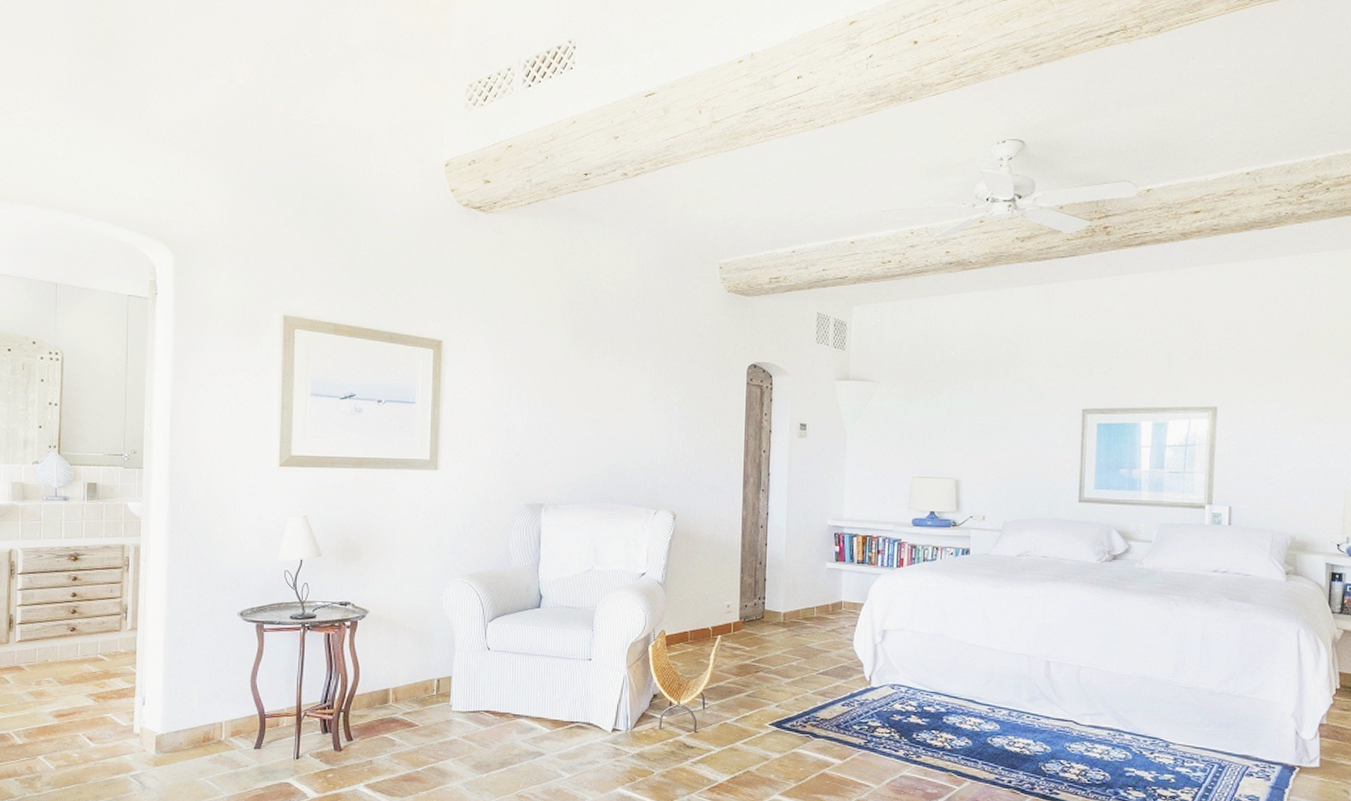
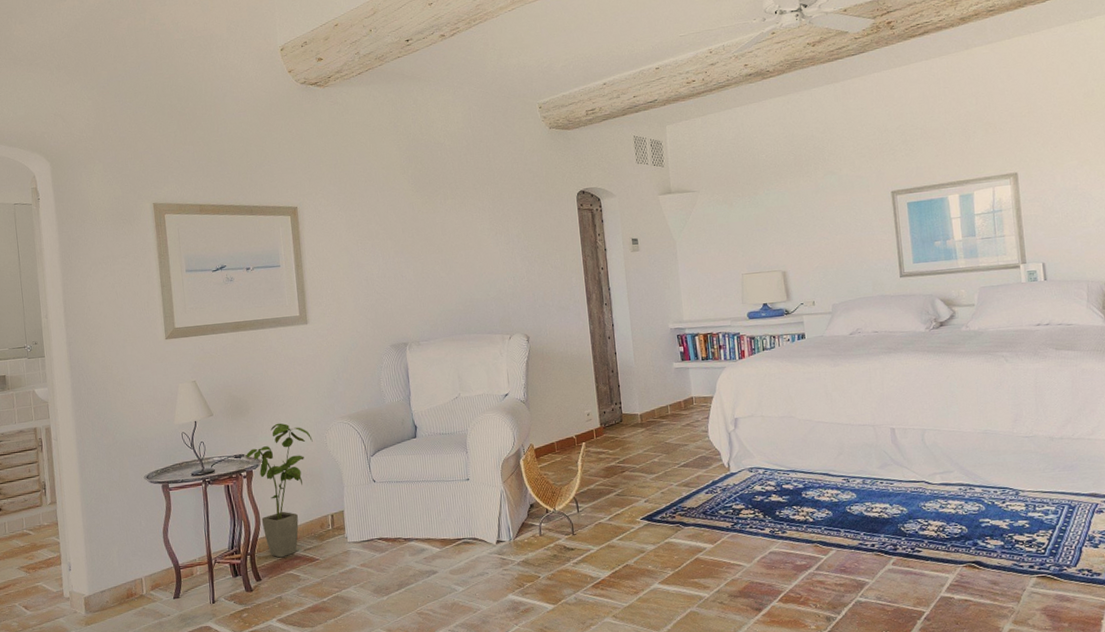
house plant: none [350,573,427,719] -> present [244,423,313,558]

